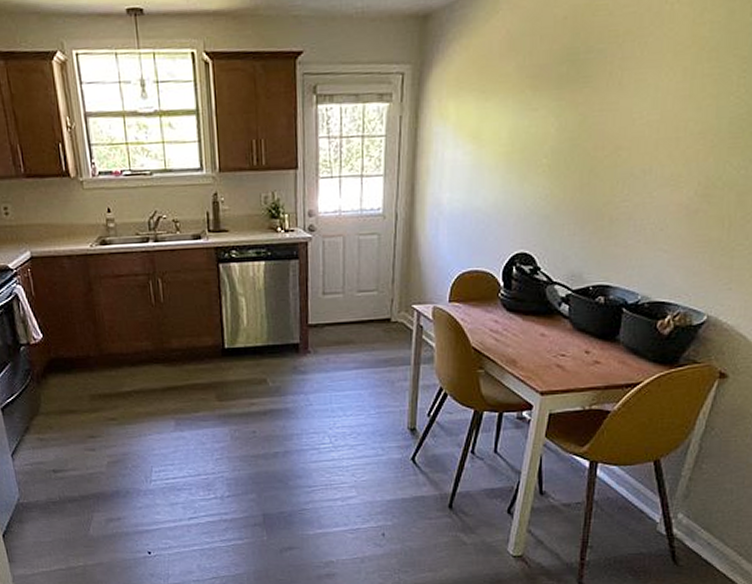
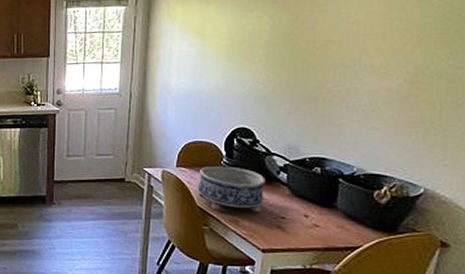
decorative bowl: none [472,299,546,352] -> present [197,167,266,213]

